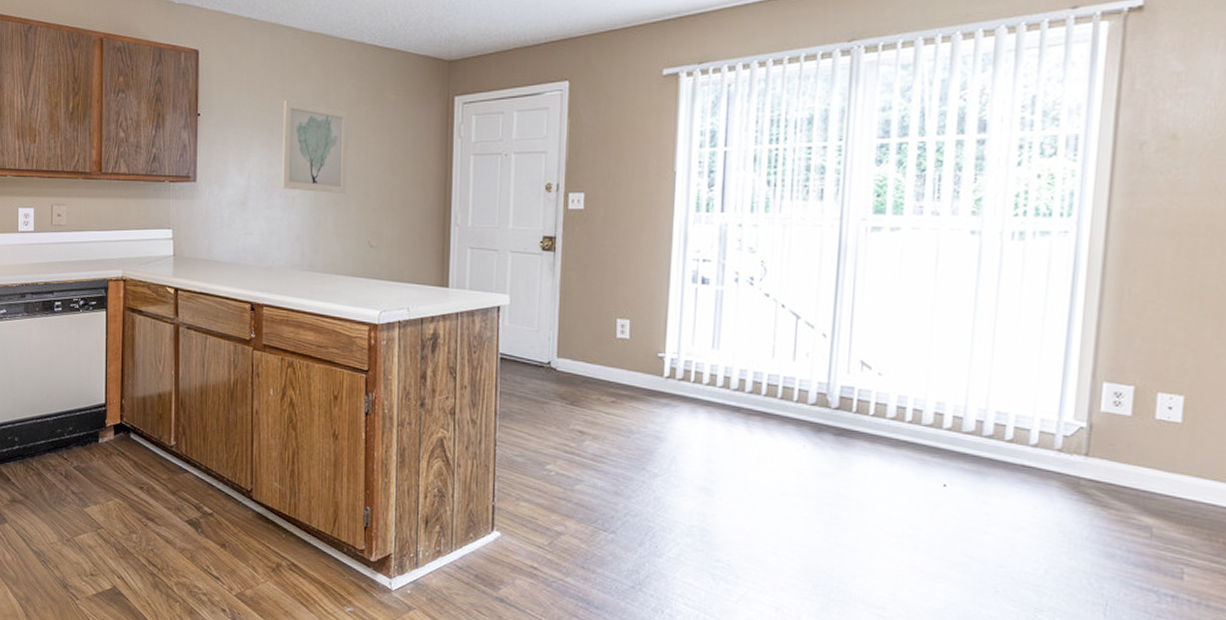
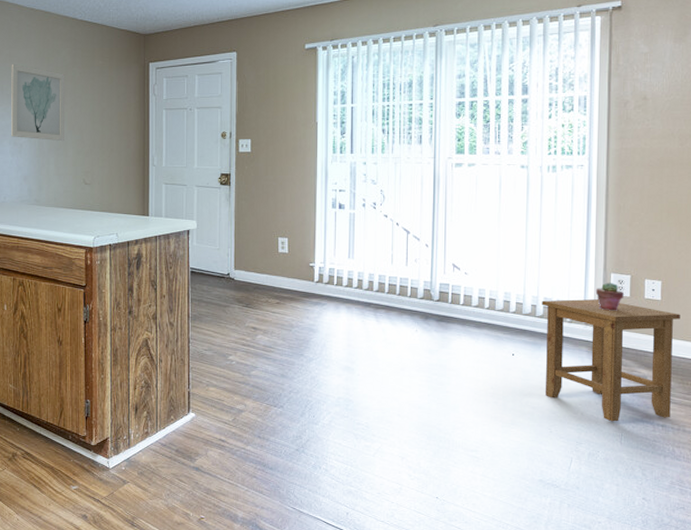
stool: none [991,415,1213,587] -> present [542,299,680,422]
potted succulent: none [1076,394,1122,435] -> present [595,282,624,311]

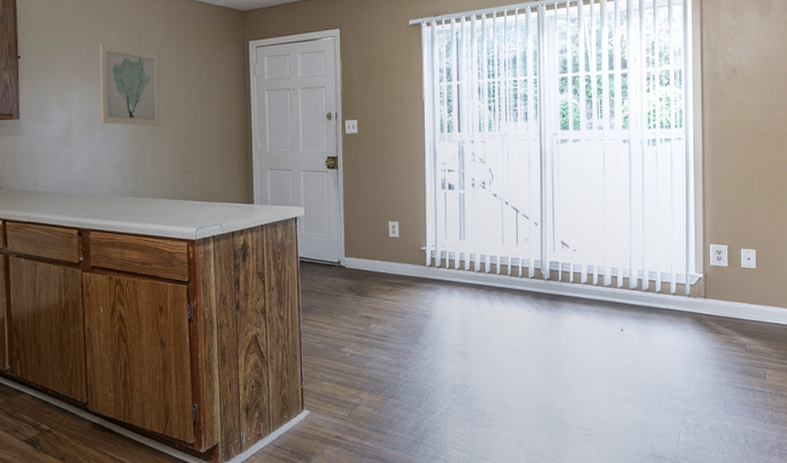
stool: present [542,299,680,422] -> none [647,270,774,391]
potted succulent: present [595,282,624,311] -> none [696,253,722,282]

